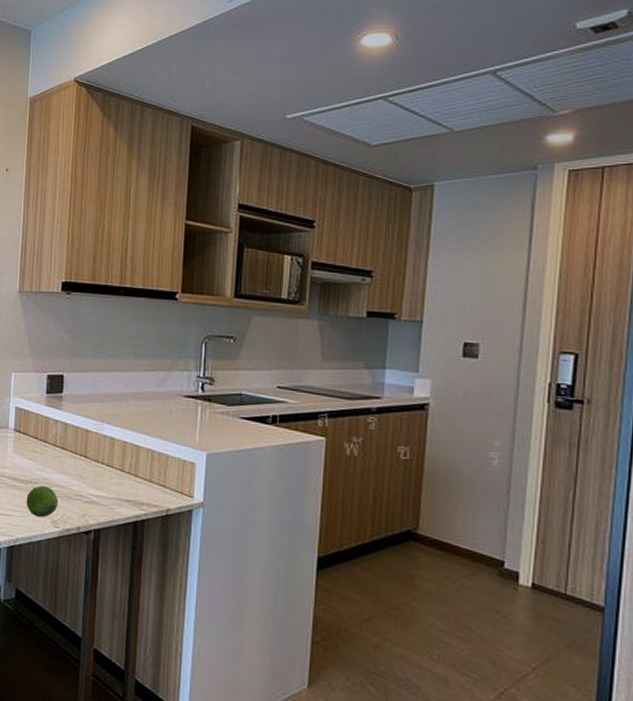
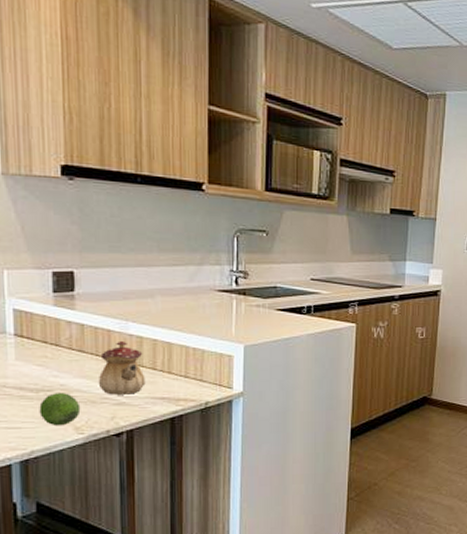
teapot: none [74,440,114,494] -> present [98,340,146,395]

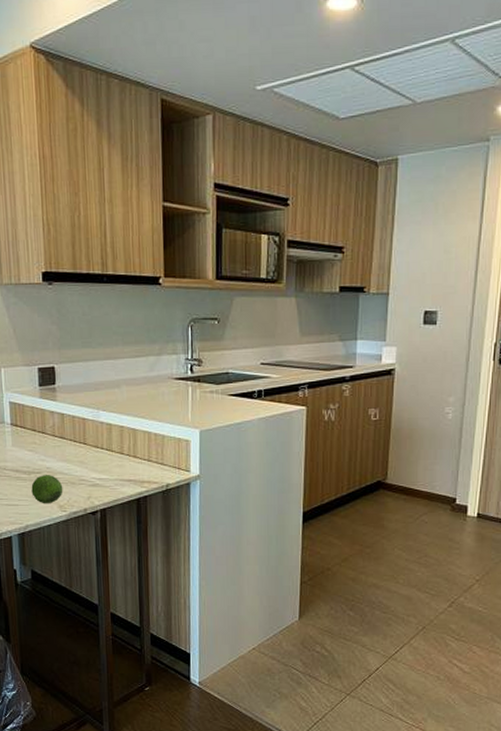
teapot: present [98,340,146,395] -> none [76,427,115,477]

